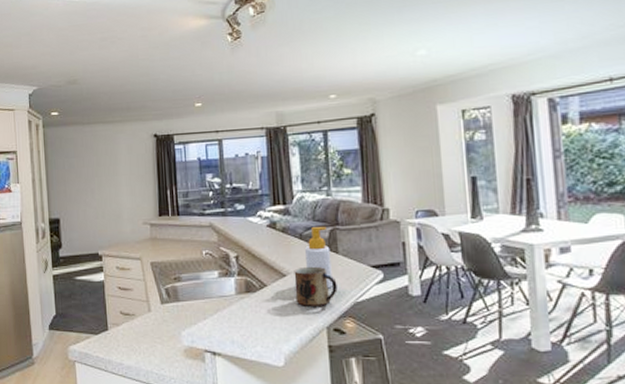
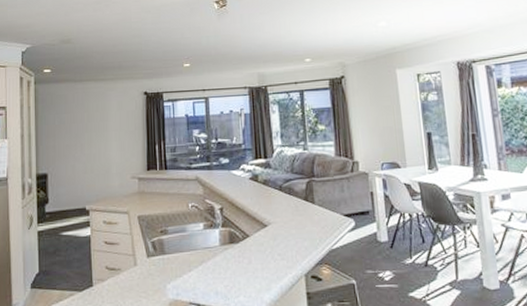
mug: present [294,266,338,308] -> none [274,216,314,256]
soap bottle: present [305,227,333,289] -> none [285,179,310,237]

